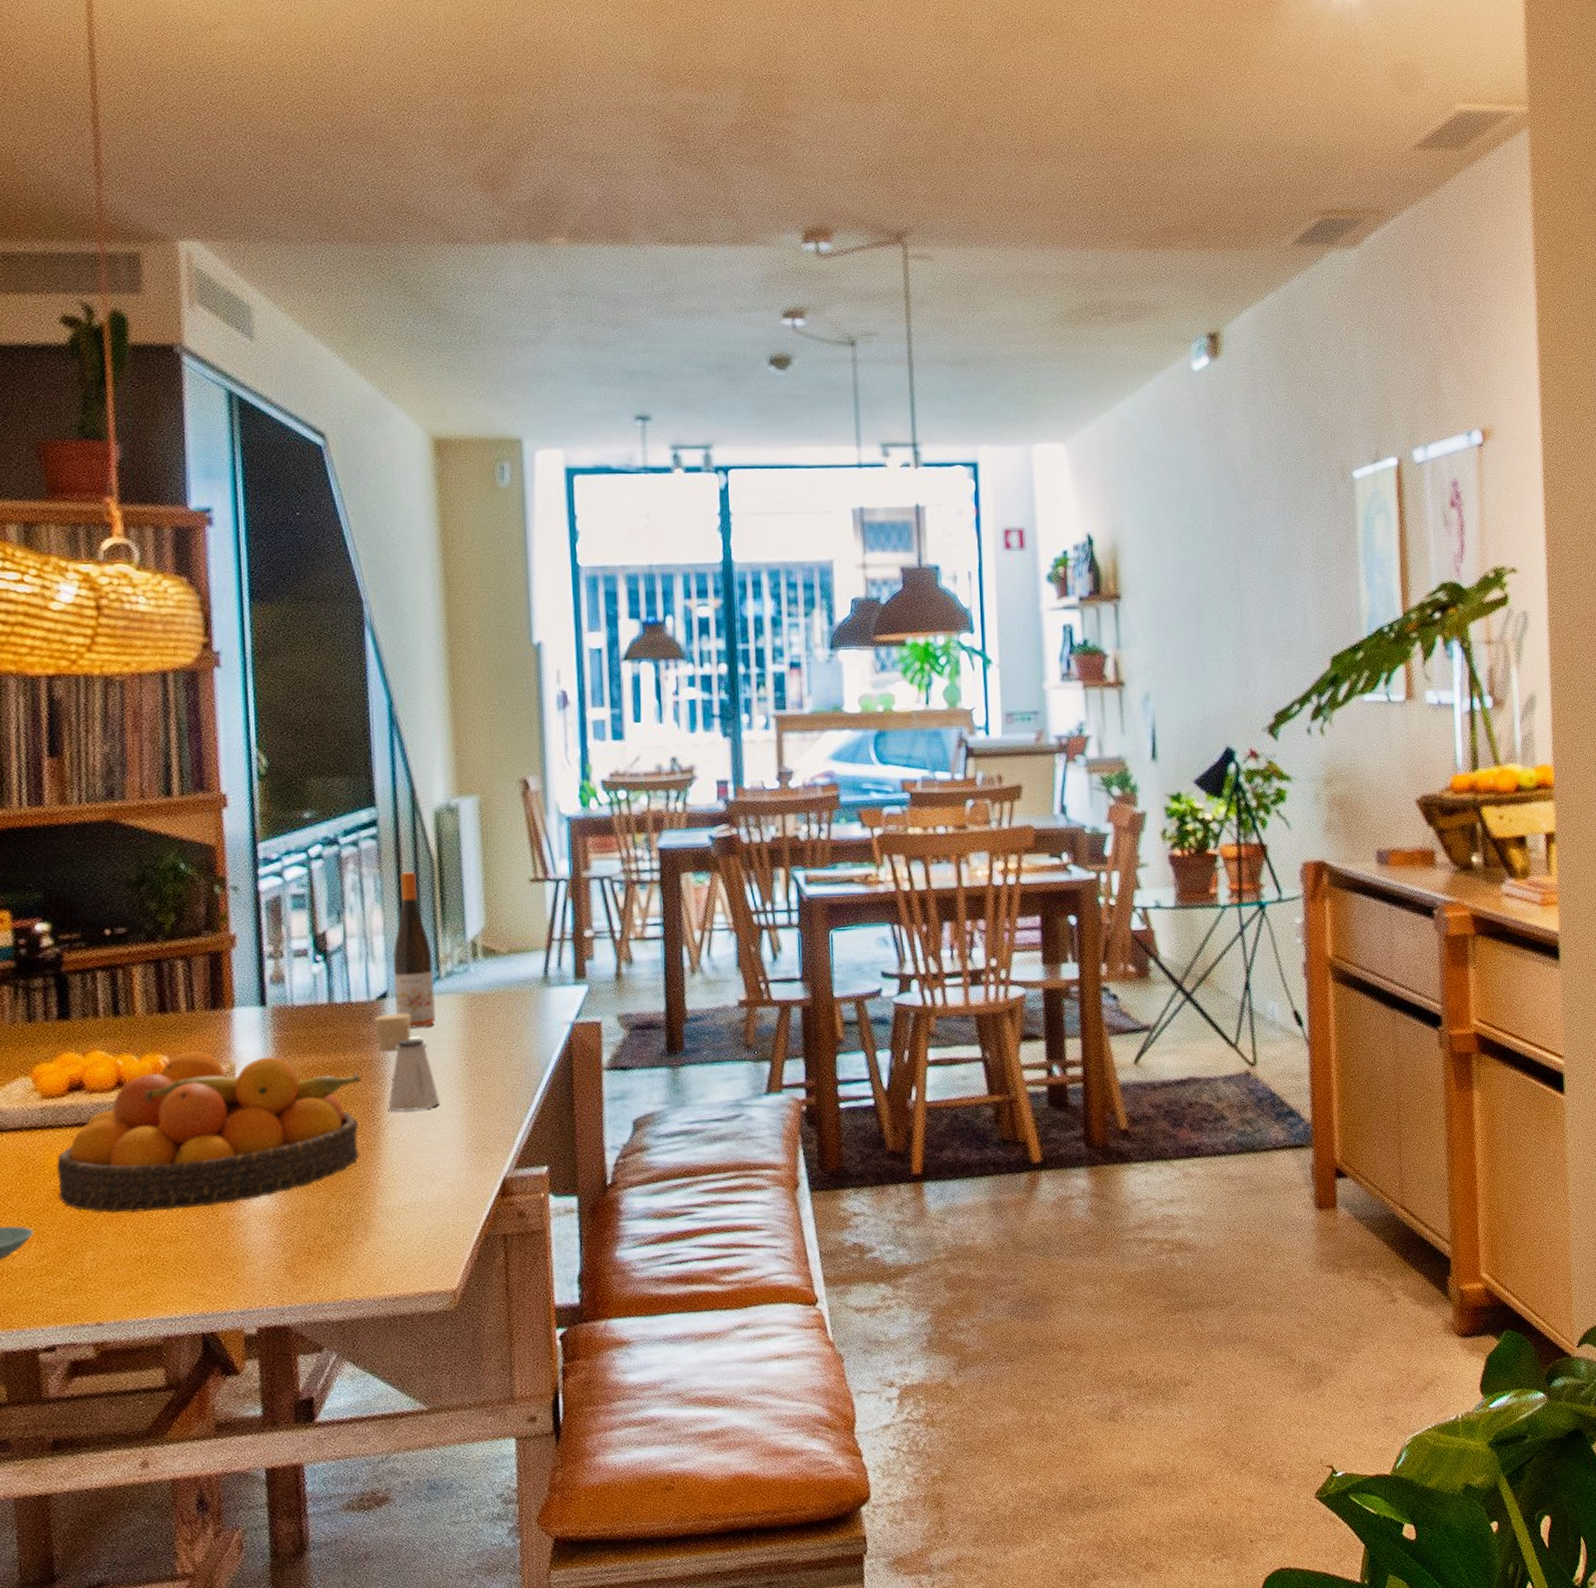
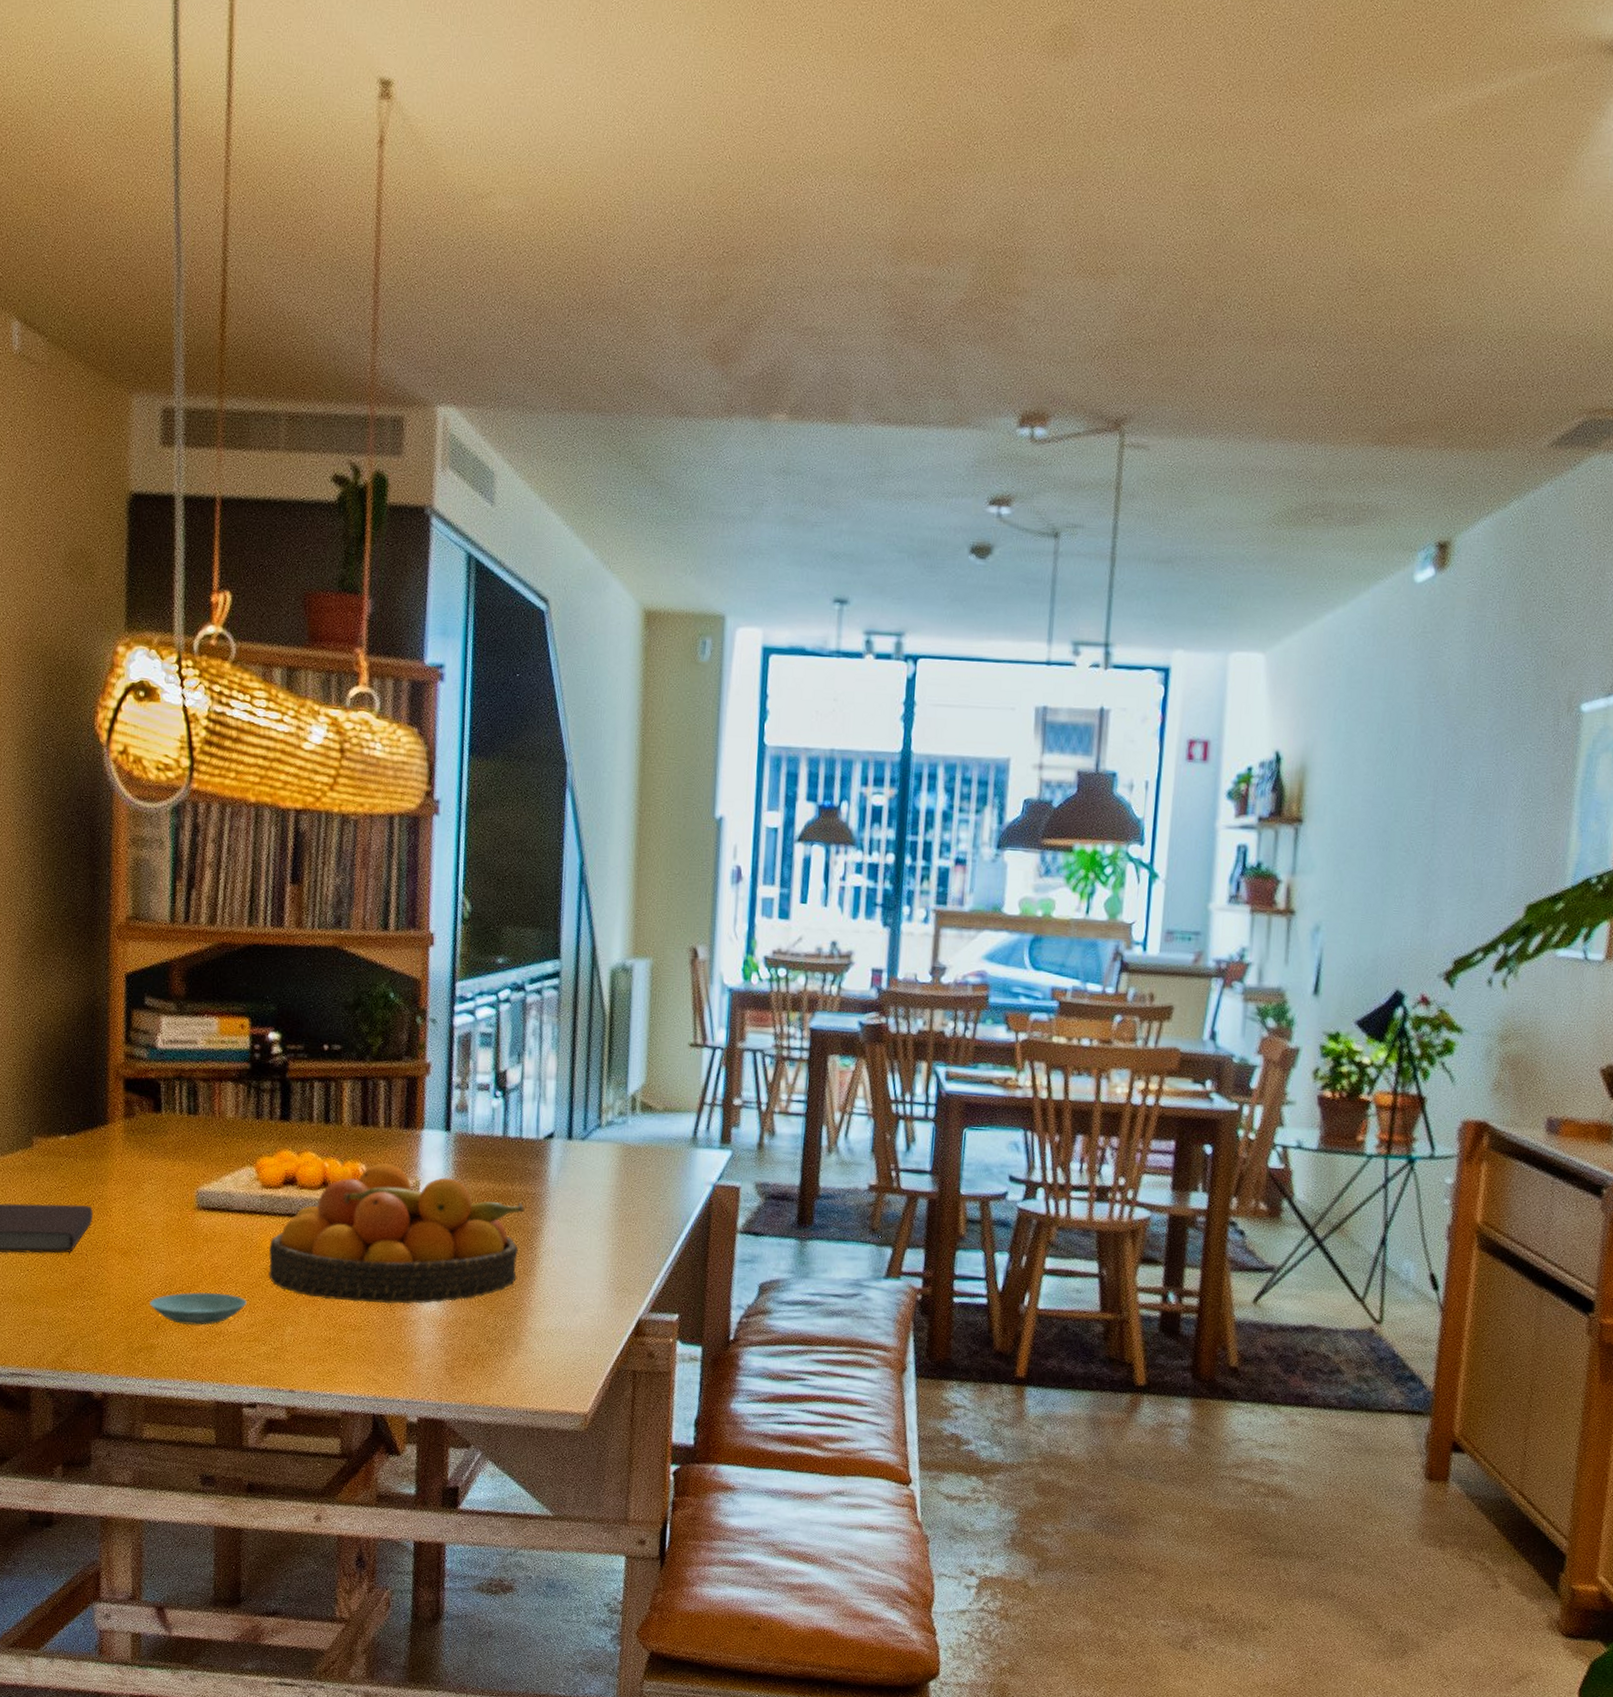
candle: present [374,1013,411,1053] -> none [540,1153,572,1189]
saltshaker: present [387,1038,441,1112] -> none [544,1178,591,1246]
wine bottle: present [392,872,437,1028] -> none [560,1023,596,1170]

